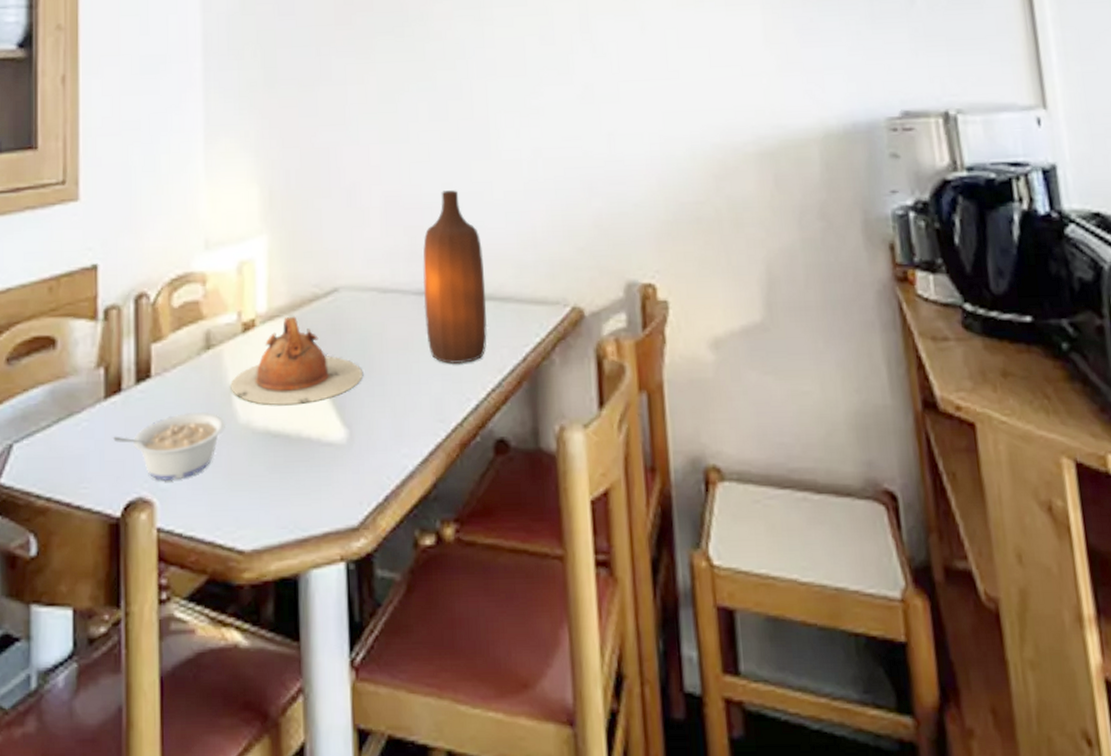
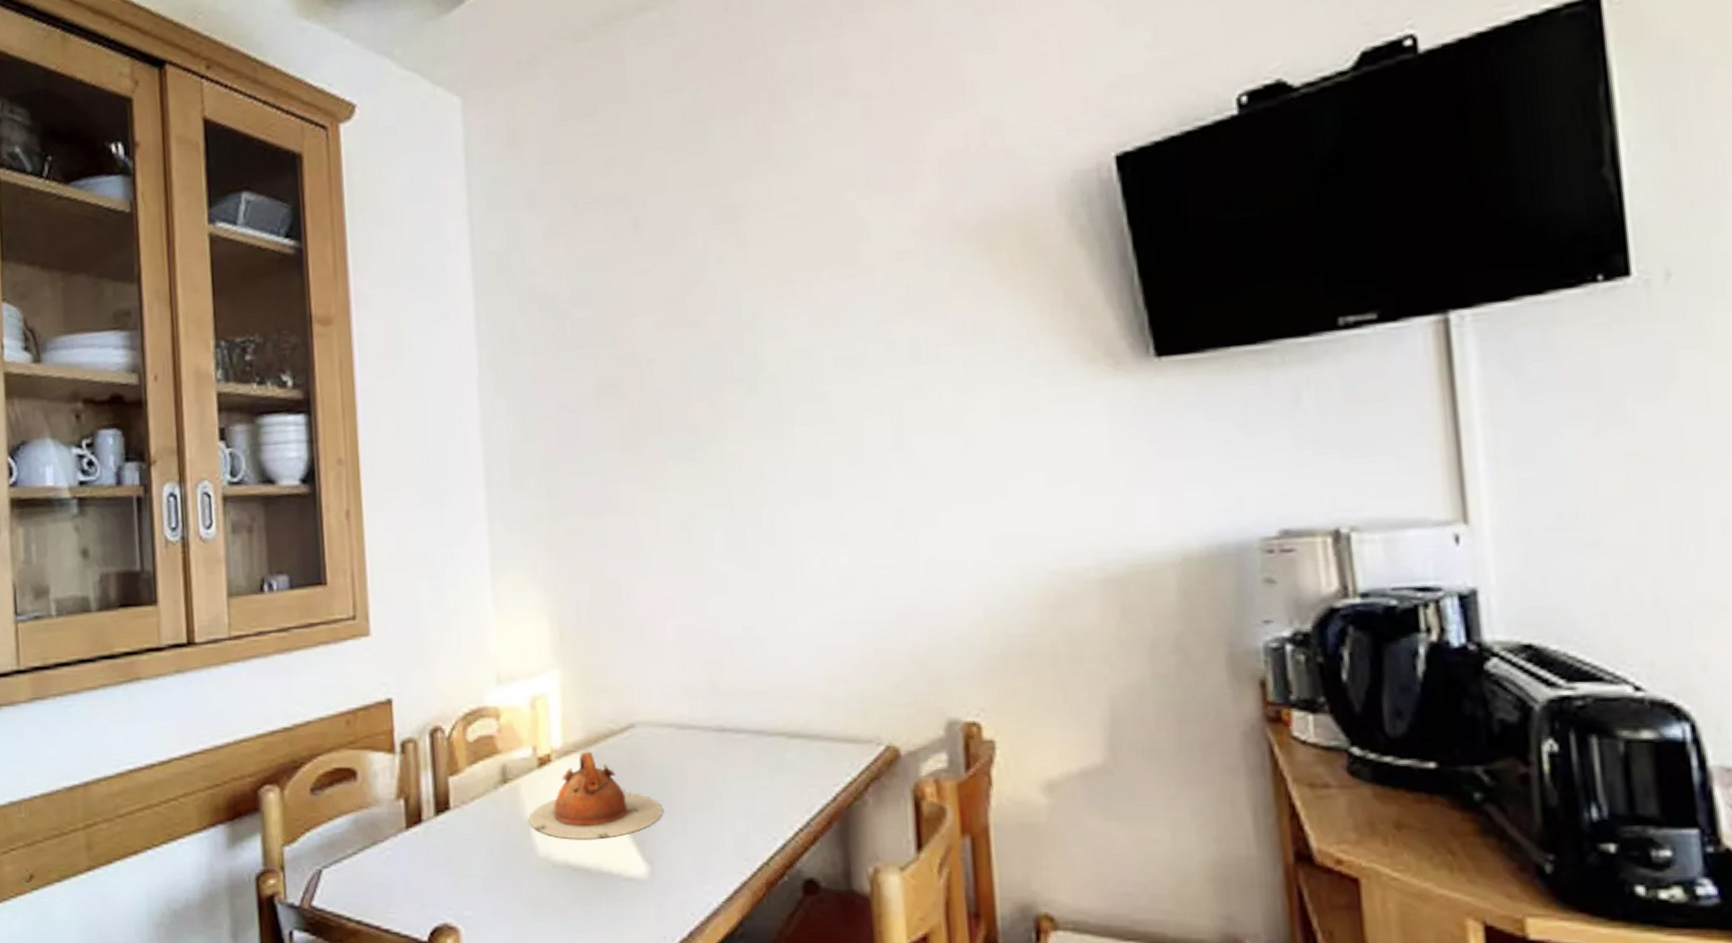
legume: present [113,411,225,482] -> none [416,843,525,910]
bottle: present [422,190,488,365] -> none [723,623,794,803]

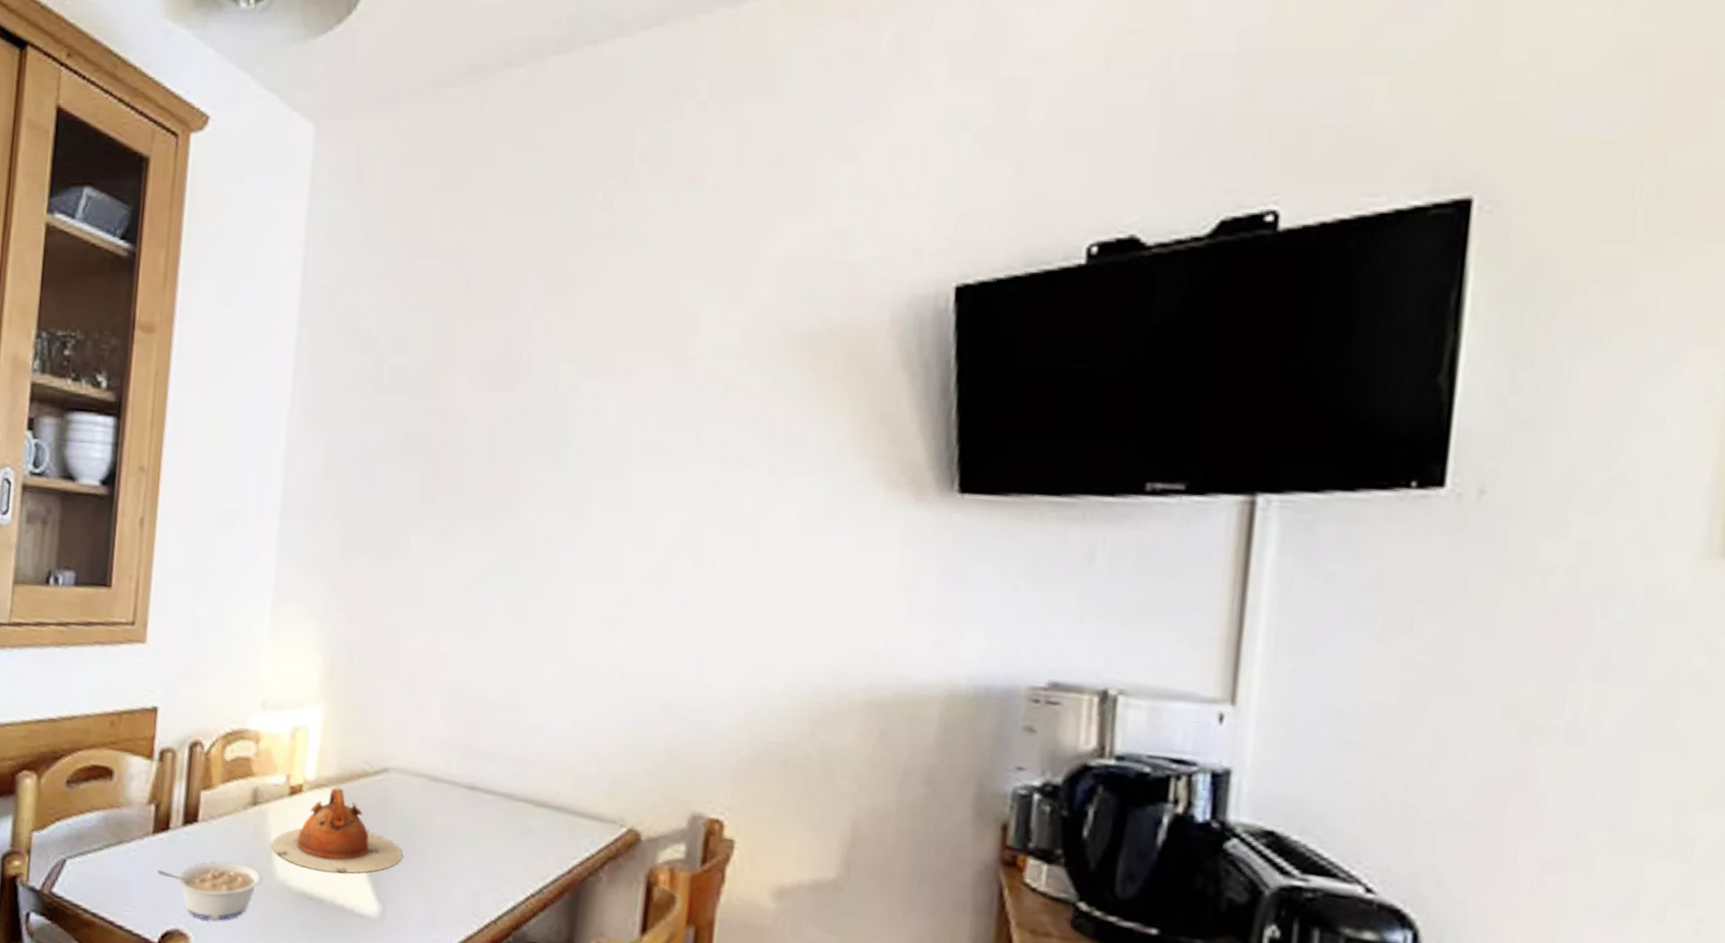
legume: none [416,843,525,910] -> present [157,860,263,921]

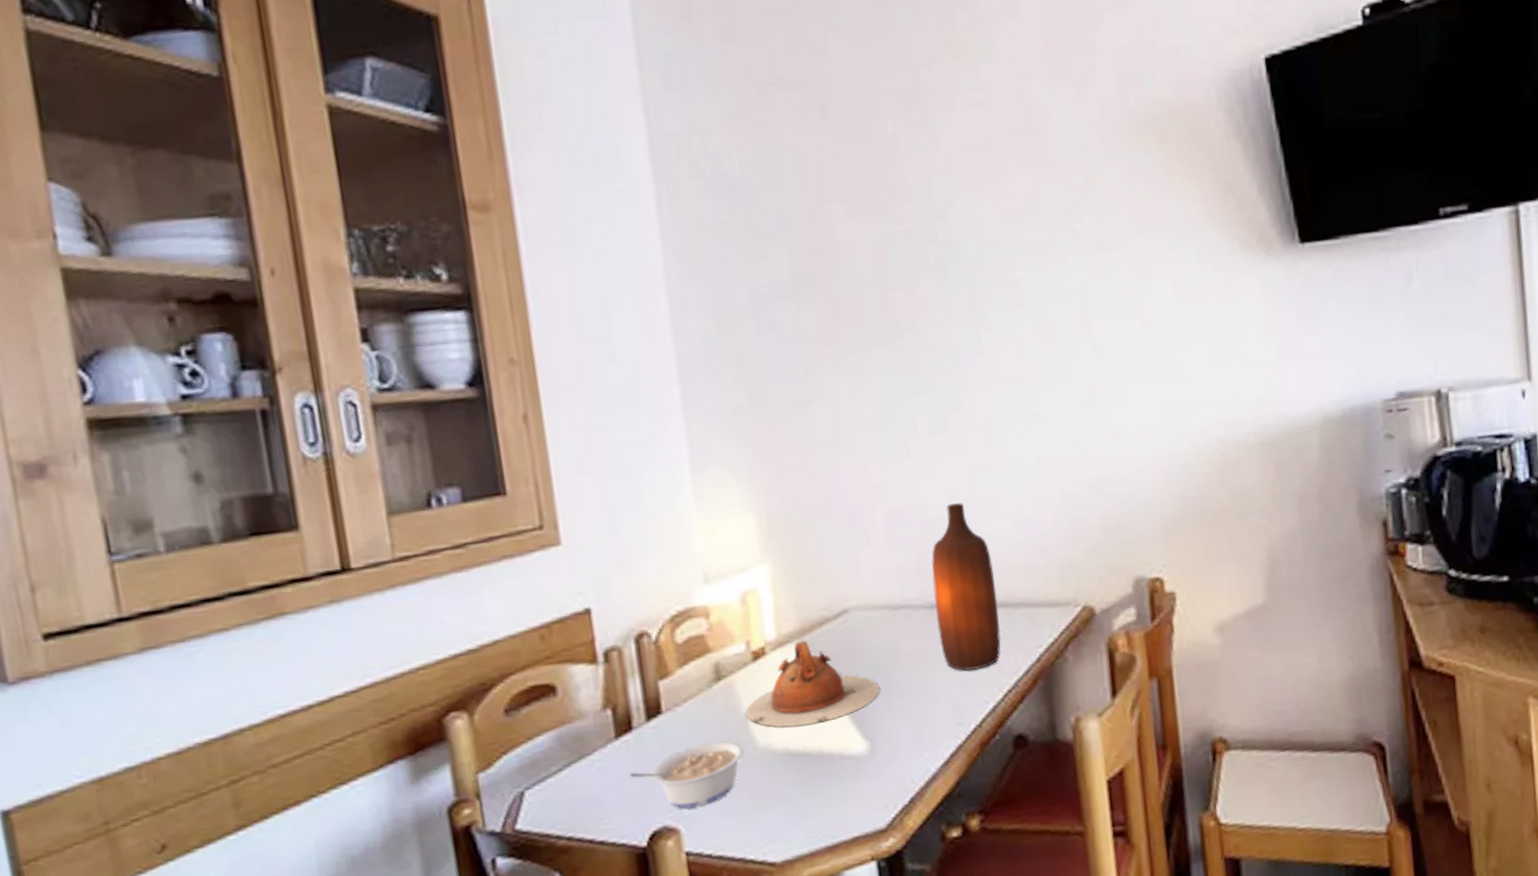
bottle: none [472,689,543,864] -> present [931,503,1001,671]

